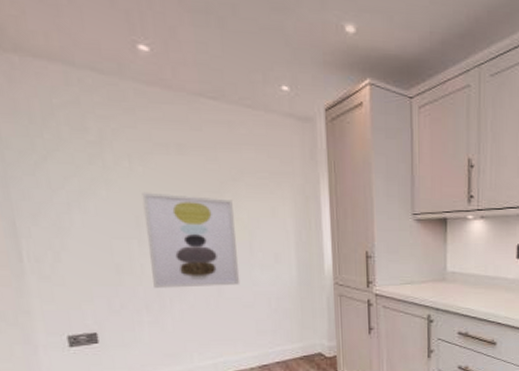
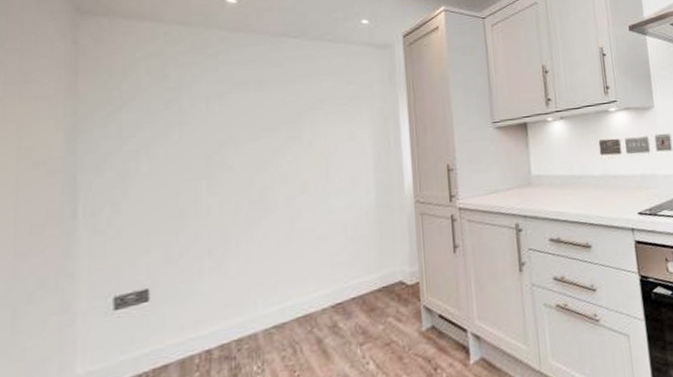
wall art: present [142,192,240,288] -> none [216,128,315,230]

